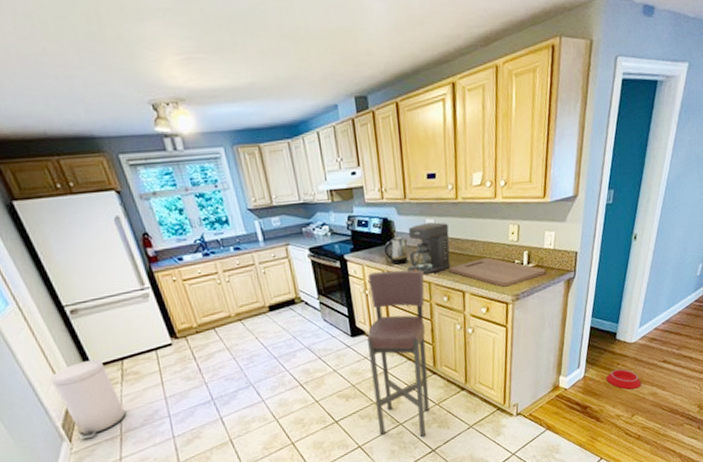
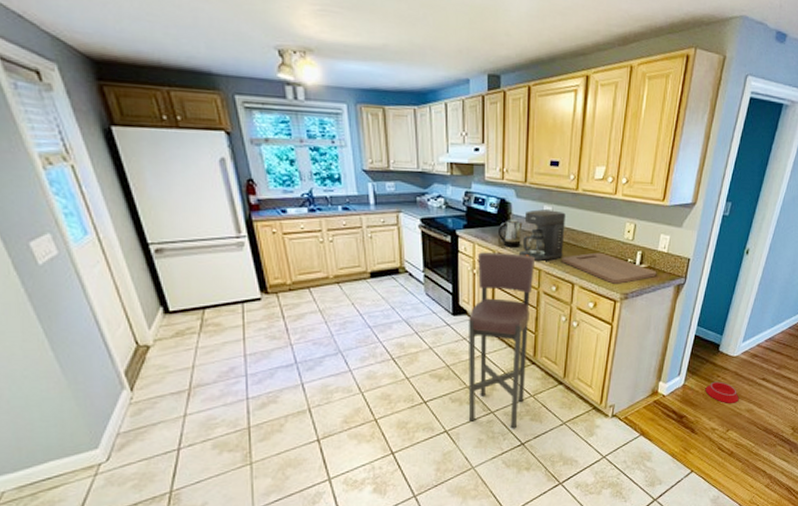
pedal bin: present [50,359,126,440] -> none [120,304,199,390]

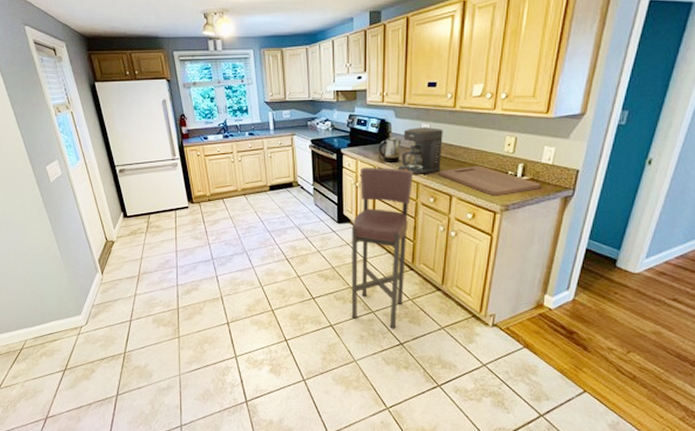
pet bowl: present [705,381,739,403] -> none [599,298,643,323]

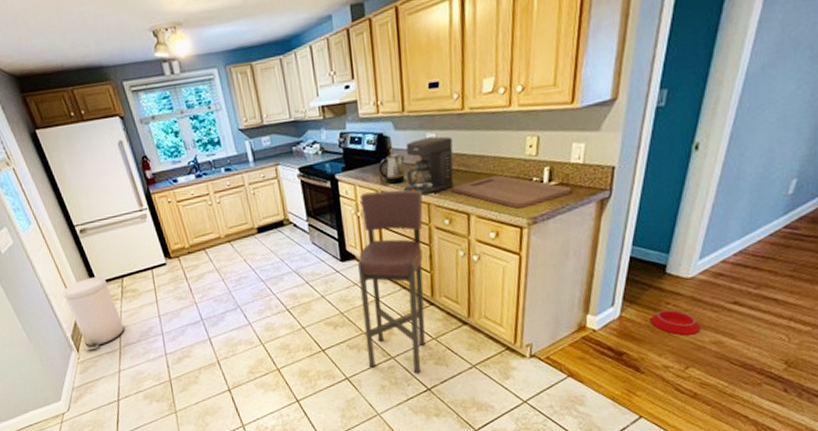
pedal bin: none [97,211,145,274] -> present [62,276,125,351]
pet bowl: none [599,298,643,323] -> present [650,309,700,336]

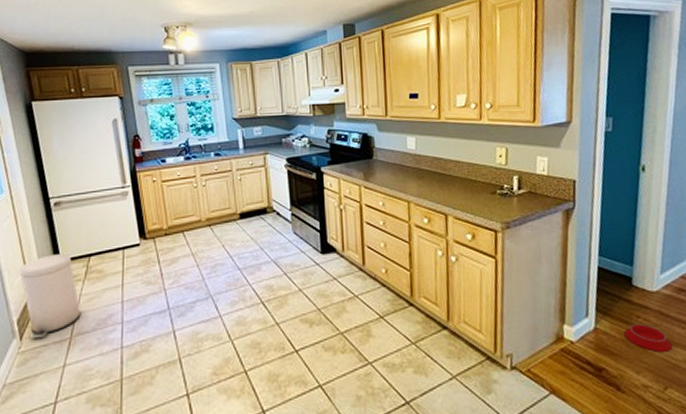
bar stool: present [358,189,426,374] -> none [338,186,404,384]
kettle: present [378,154,405,184] -> none [362,153,387,181]
coffee maker: present [404,136,454,196] -> none [386,140,432,194]
cutting board: present [453,174,572,209] -> none [431,179,540,213]

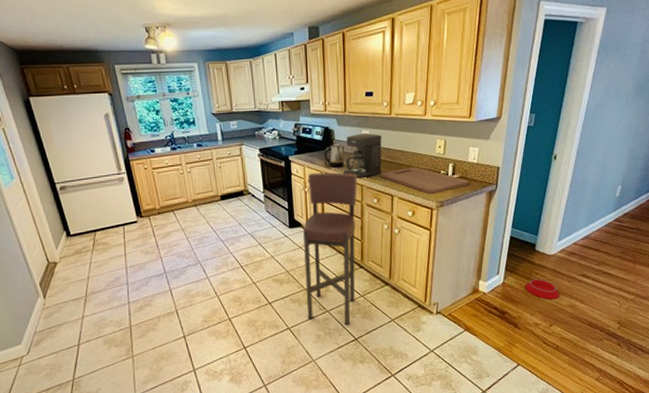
pedal bin: present [19,253,81,339] -> none [36,229,93,297]
bar stool: none [338,186,404,384] -> present [303,172,357,326]
kettle: none [362,153,387,181] -> present [323,144,345,168]
coffee maker: none [386,140,432,194] -> present [343,133,382,179]
cutting board: none [431,179,540,213] -> present [381,167,469,194]

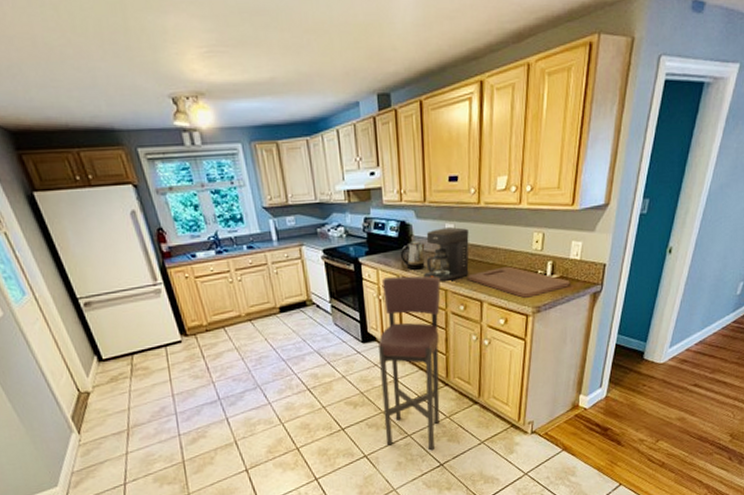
pet bowl: present [525,278,560,299] -> none [630,390,669,413]

